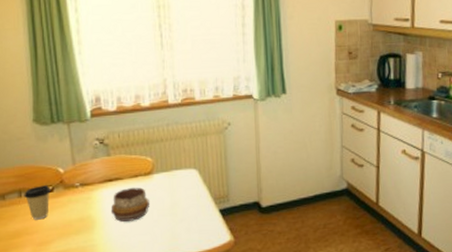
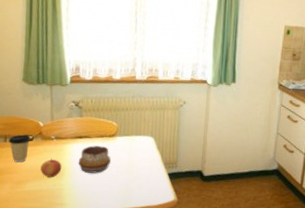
apple: none [66,209,92,233] -> present [40,157,62,178]

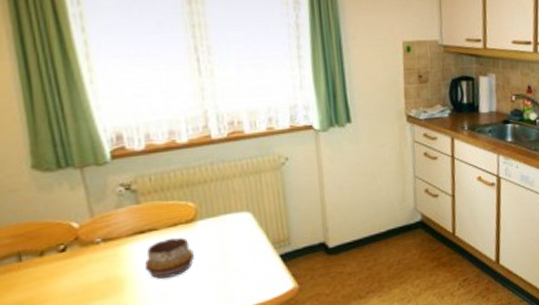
coffee cup: present [8,134,31,163] -> none [25,244,62,288]
apple: present [40,157,62,178] -> none [86,269,120,298]

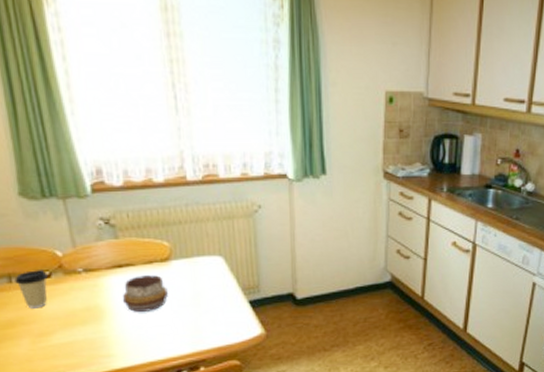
coffee cup: none [25,244,62,288] -> present [14,270,48,309]

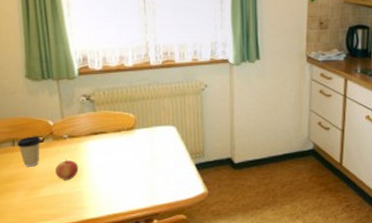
apple: none [69,297,100,324] -> present [55,158,78,180]
decorative bowl: present [122,275,168,312] -> none [96,141,131,171]

